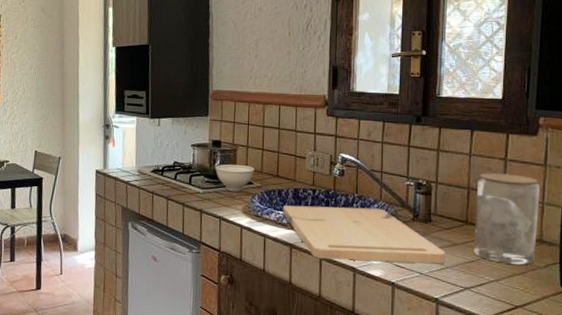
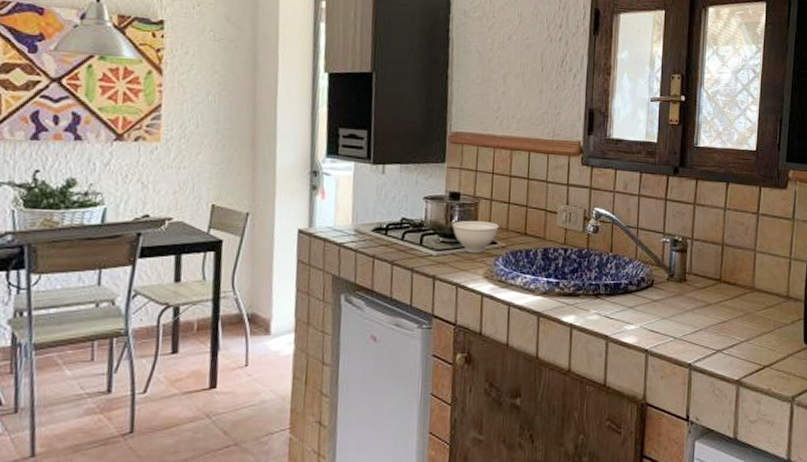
cutting board: present [282,205,446,264] -> none [529,267,700,329]
jar: present [473,173,540,265] -> none [726,228,788,322]

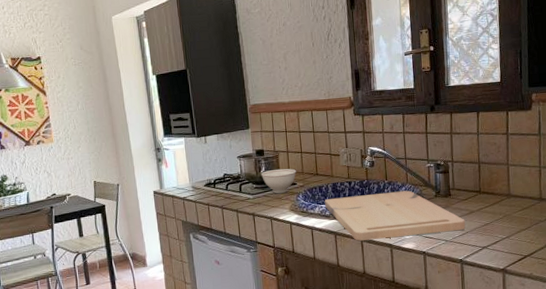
cutting board: none [529,267,700,329] -> present [324,190,466,242]

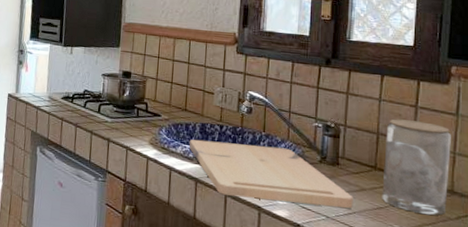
bowl: present [261,168,296,194] -> none [124,95,163,124]
jar: none [485,145,538,222] -> present [382,119,451,216]

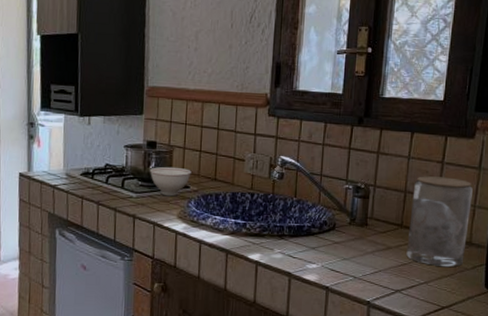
bowl: none [124,95,163,124] -> present [150,166,191,197]
cutting board: present [188,139,353,209] -> none [219,209,380,268]

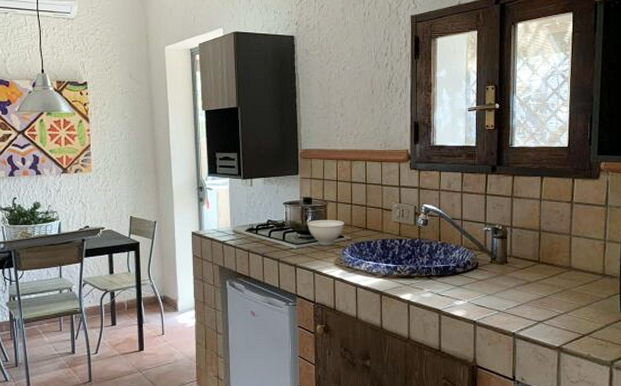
jar: present [406,176,473,267] -> none [545,215,602,297]

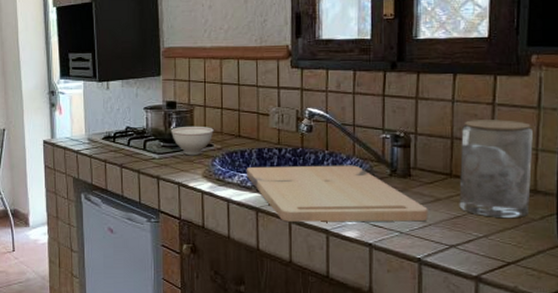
cutting board: none [371,254,521,304] -> present [246,165,428,223]
jar: none [545,215,602,297] -> present [459,120,533,218]

